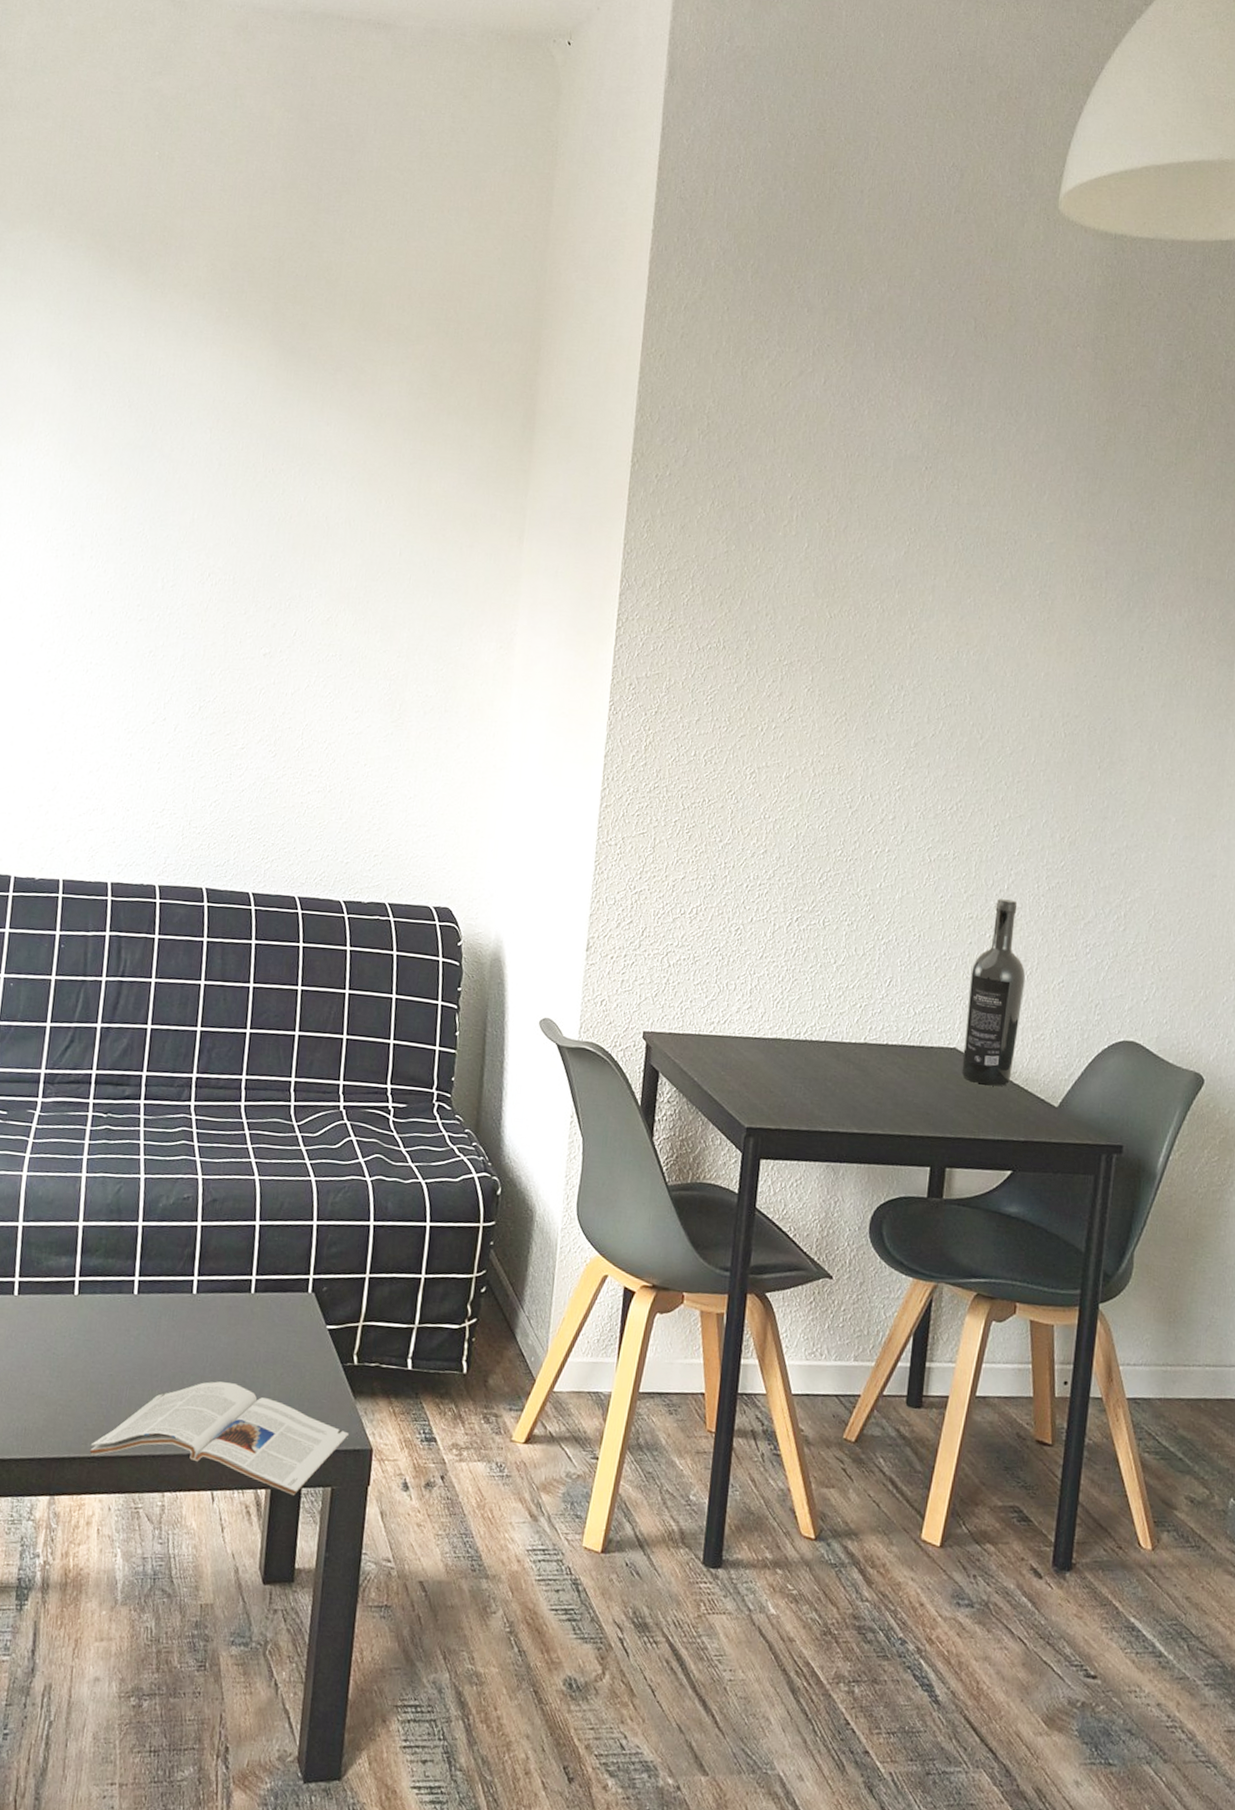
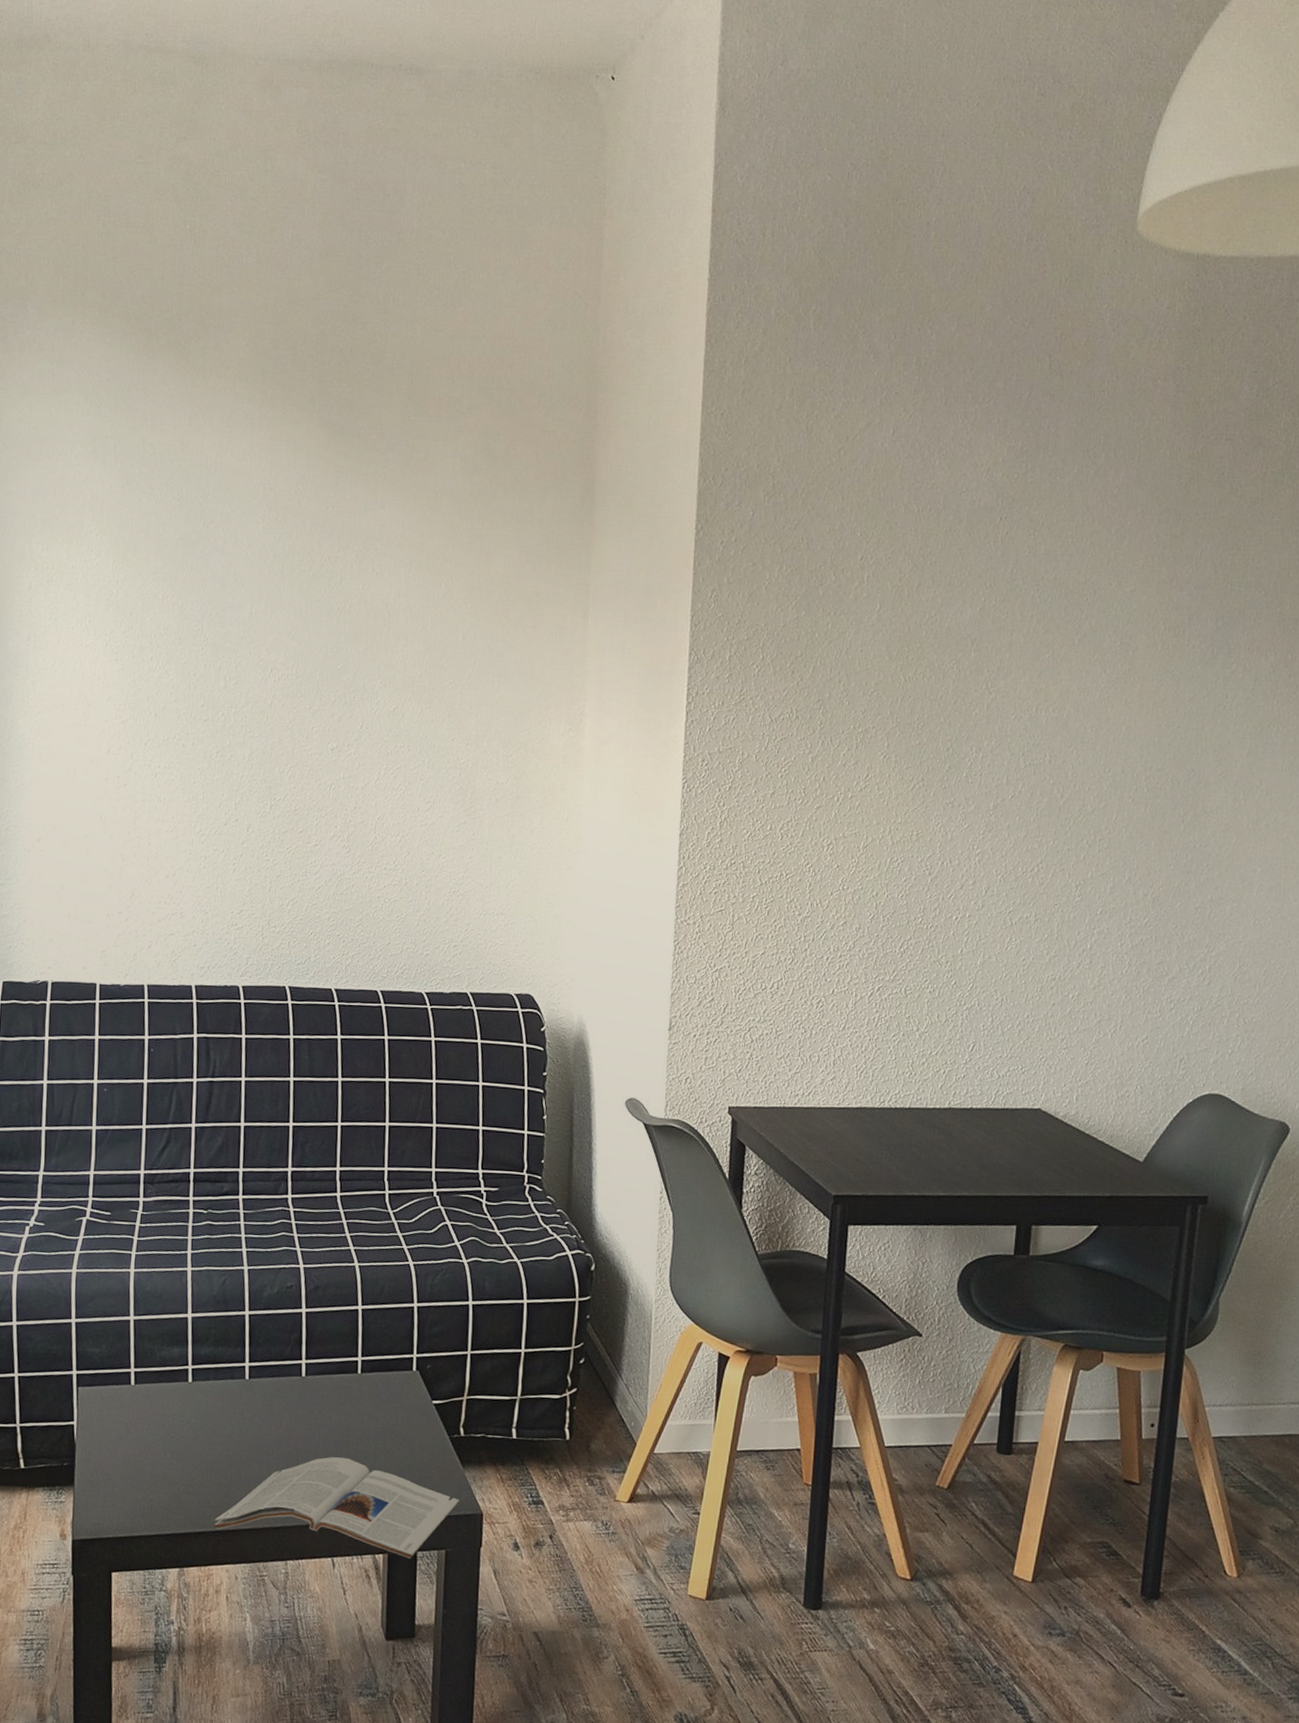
wine bottle: present [961,898,1026,1087] -> none [1046,959,1110,1144]

